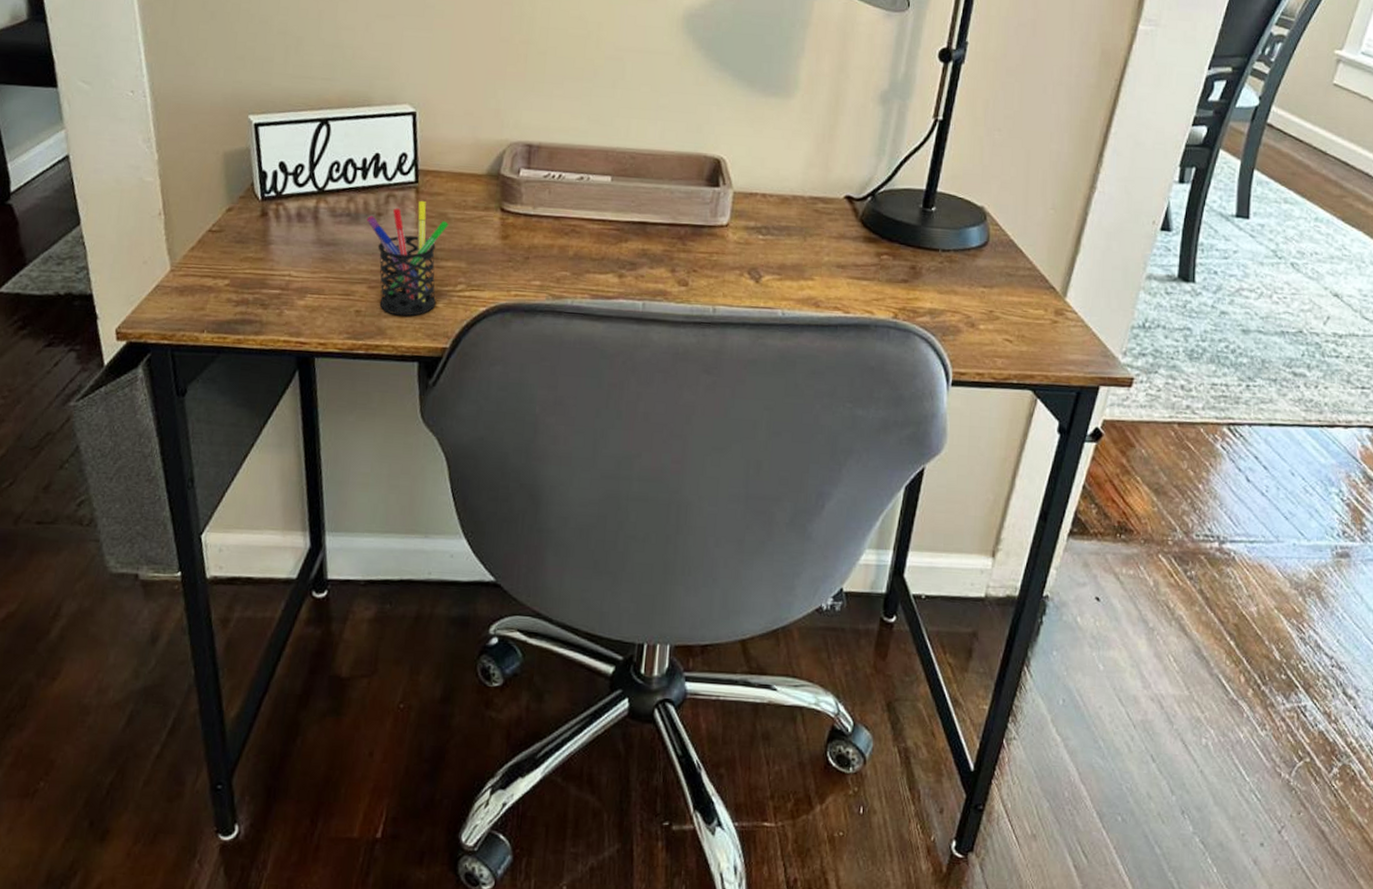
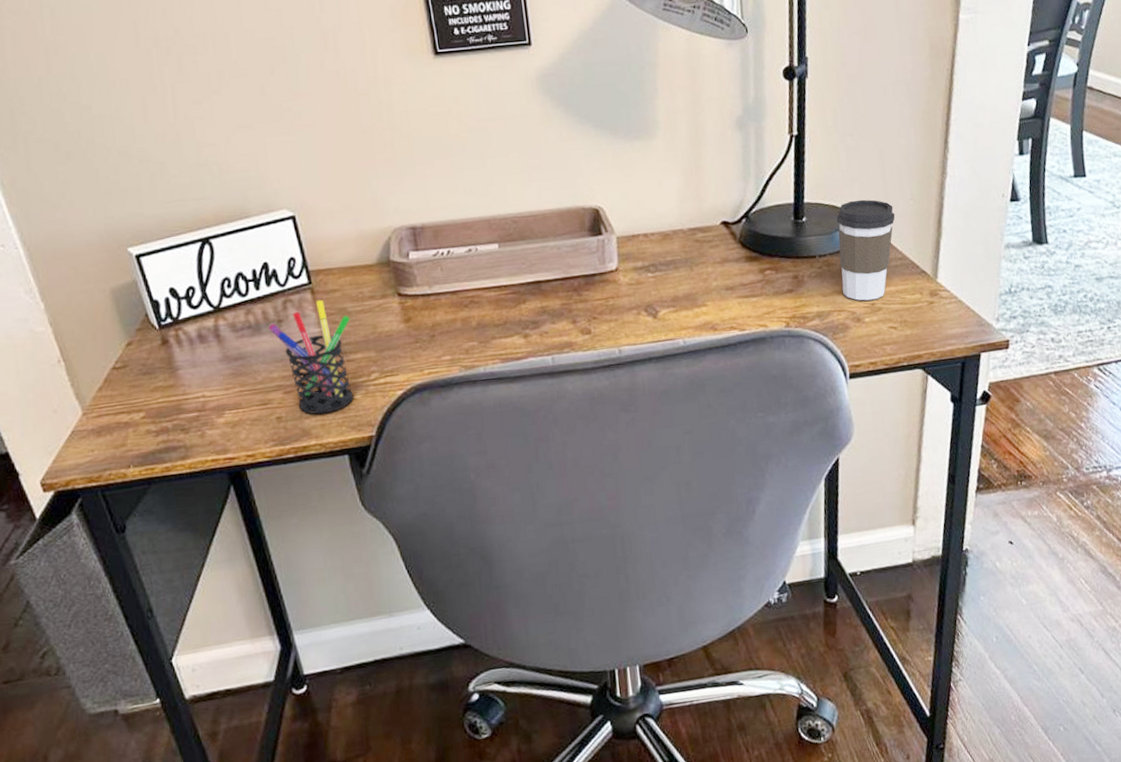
coffee cup: none [961,198,1032,307] -> present [836,199,895,301]

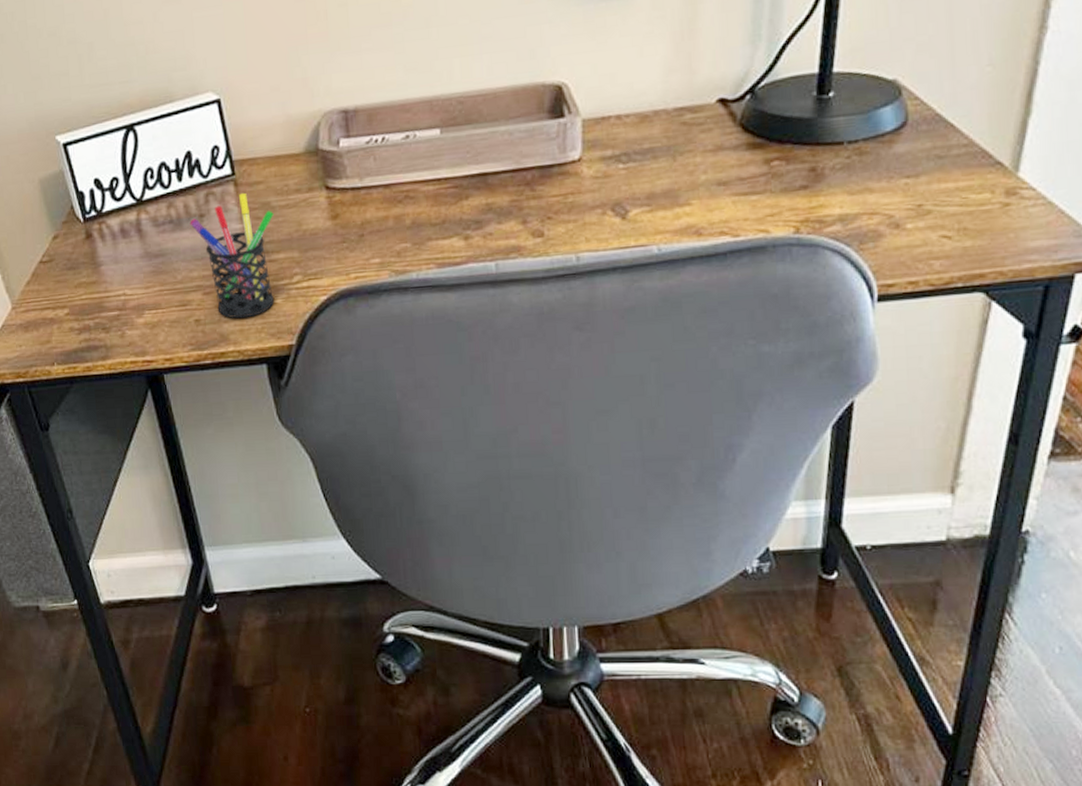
coffee cup: present [836,199,895,301] -> none [876,66,964,201]

